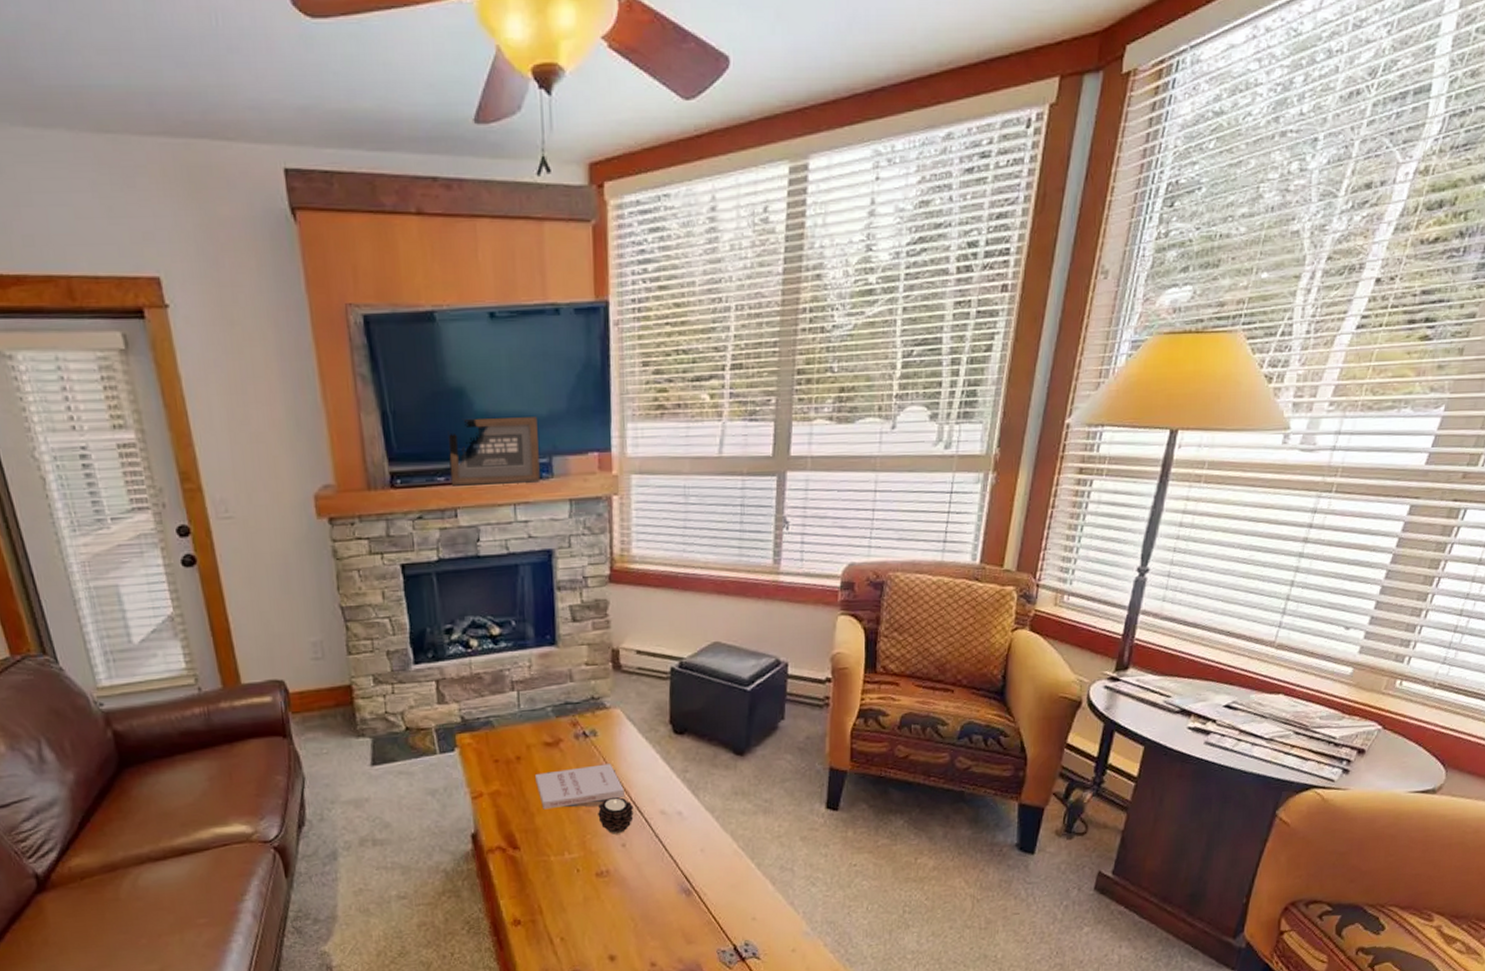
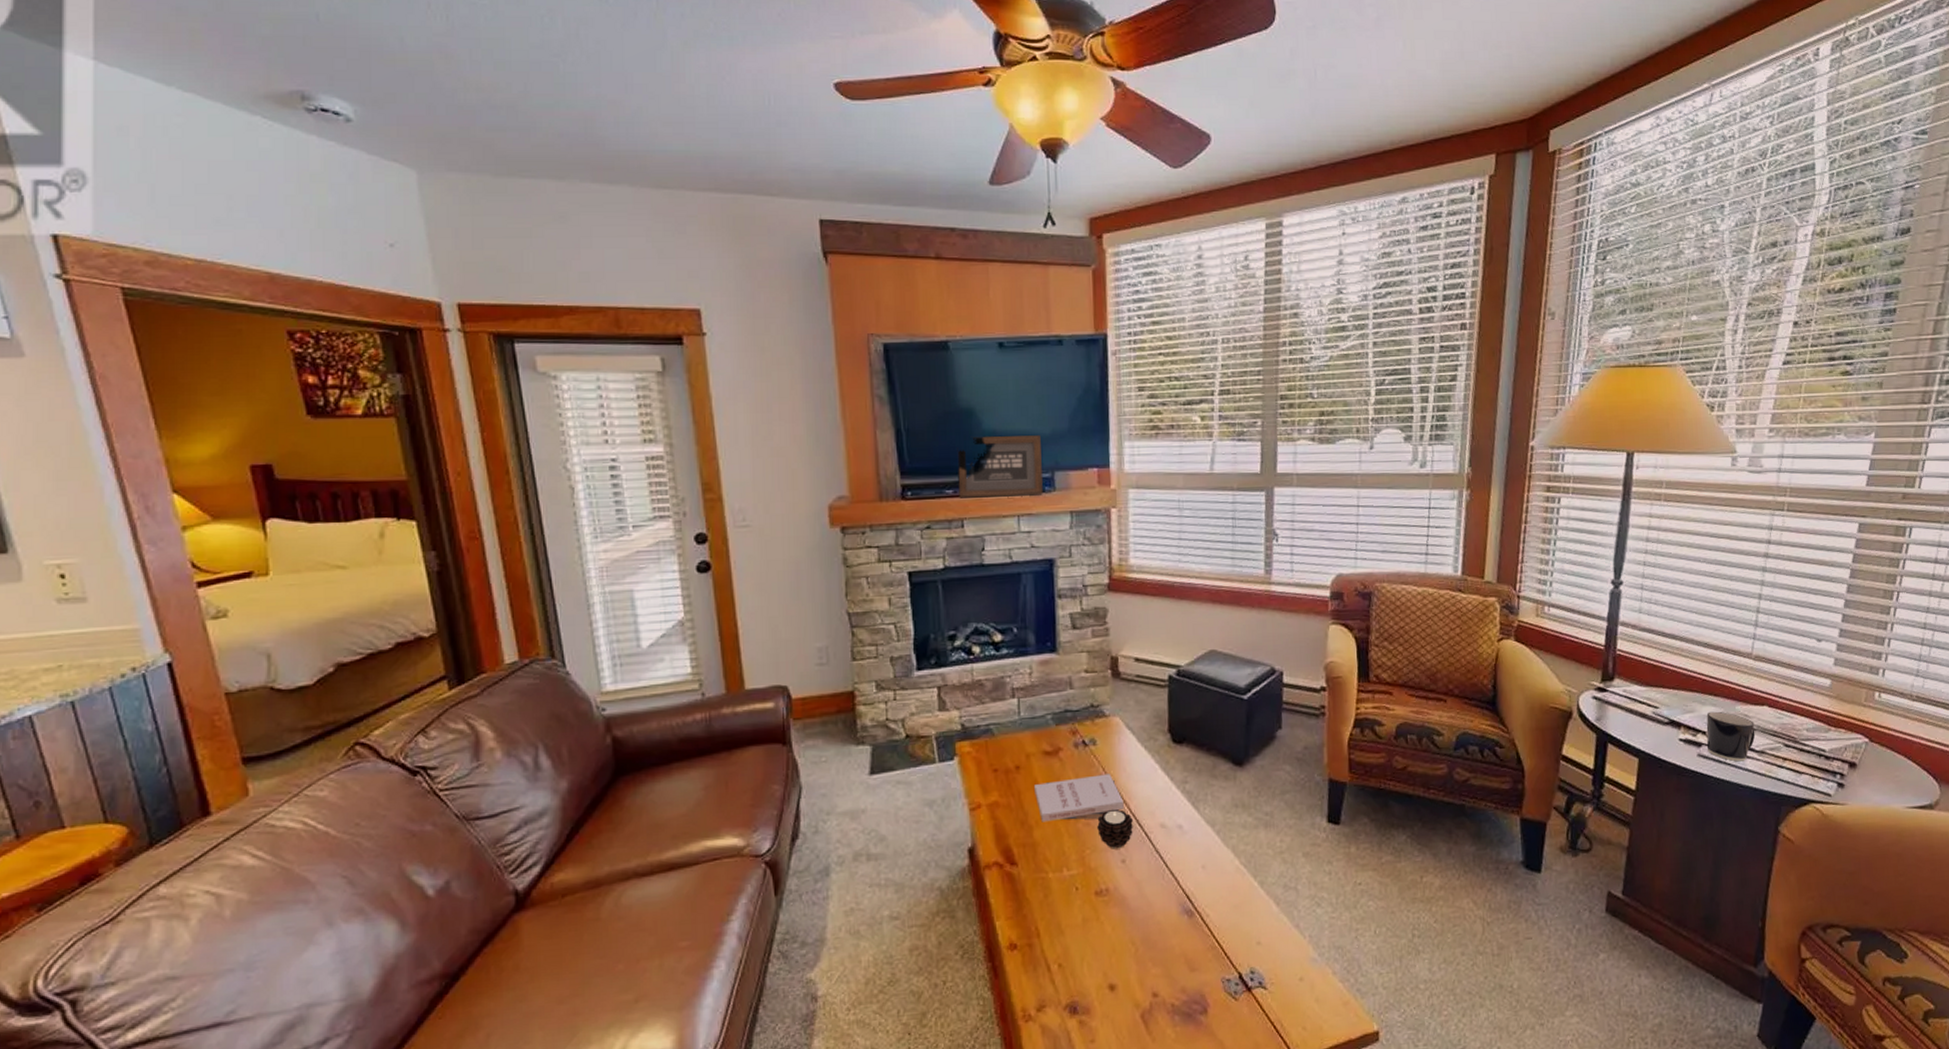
mug: none [1215,700,1267,749] -> present [1706,711,1756,762]

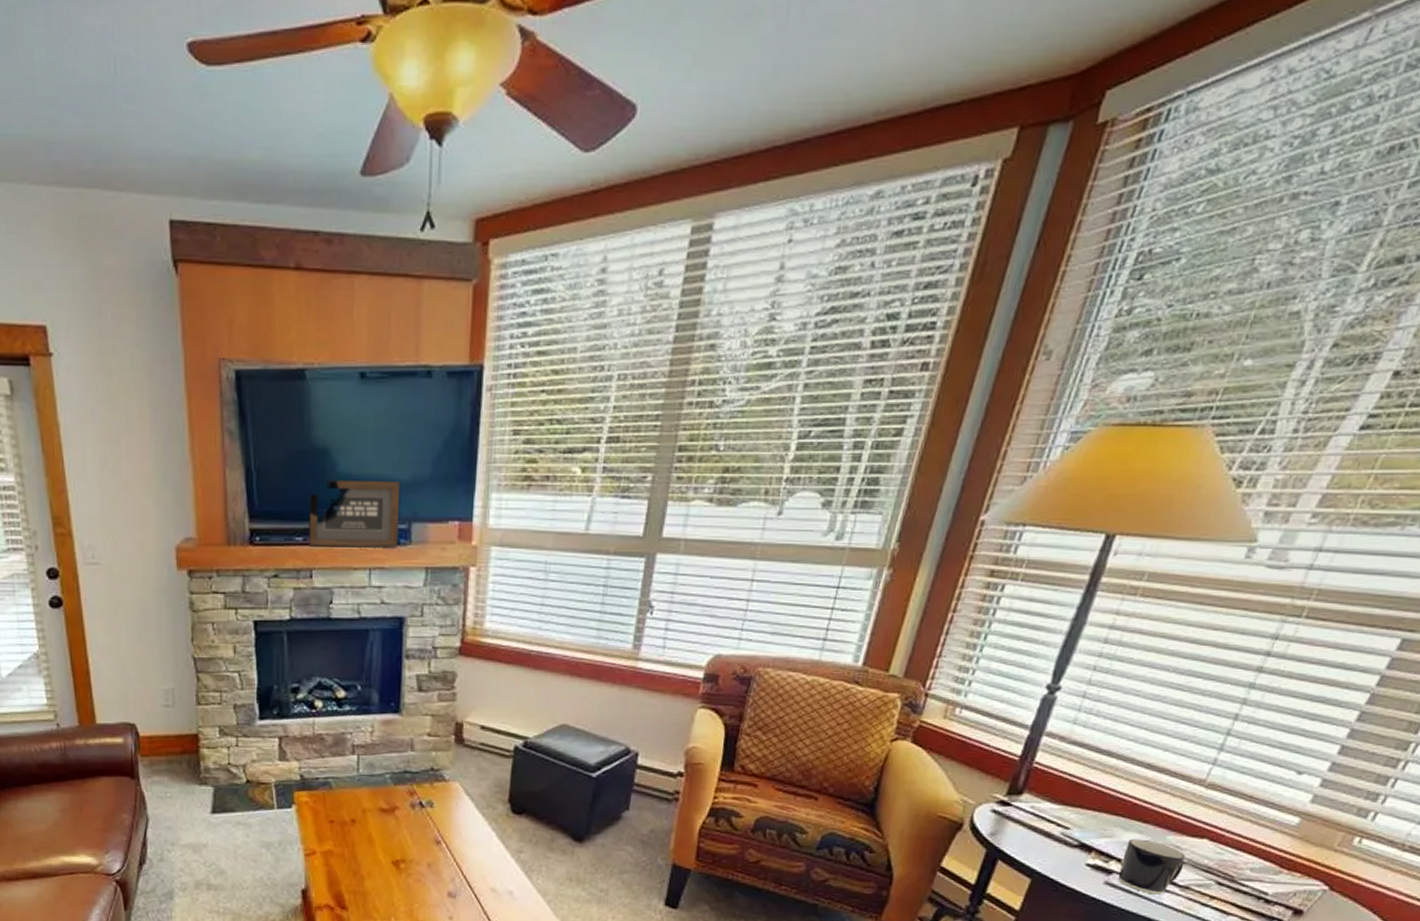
books: present [1034,774,1124,822] -> none [368,836,456,877]
candle: present [1097,808,1133,850] -> none [428,869,464,907]

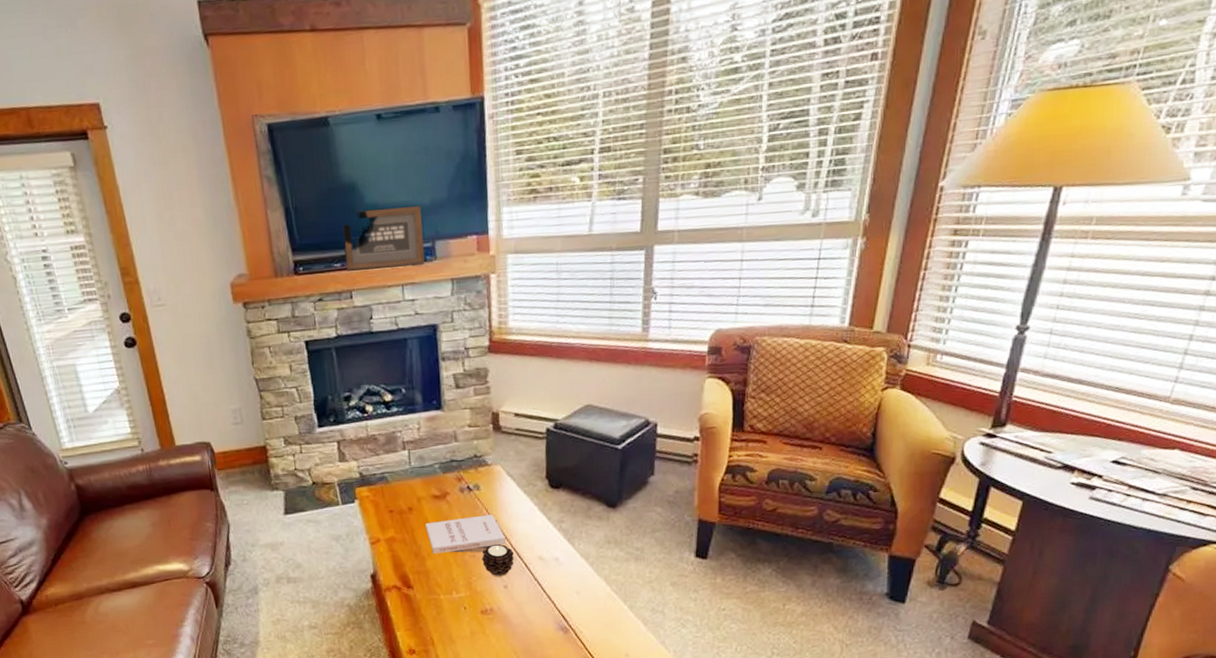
books: none [368,836,456,877] -> present [426,514,506,554]
candle: none [428,869,464,907] -> present [482,543,514,577]
mug: present [1117,839,1186,895] -> none [1101,455,1160,504]

